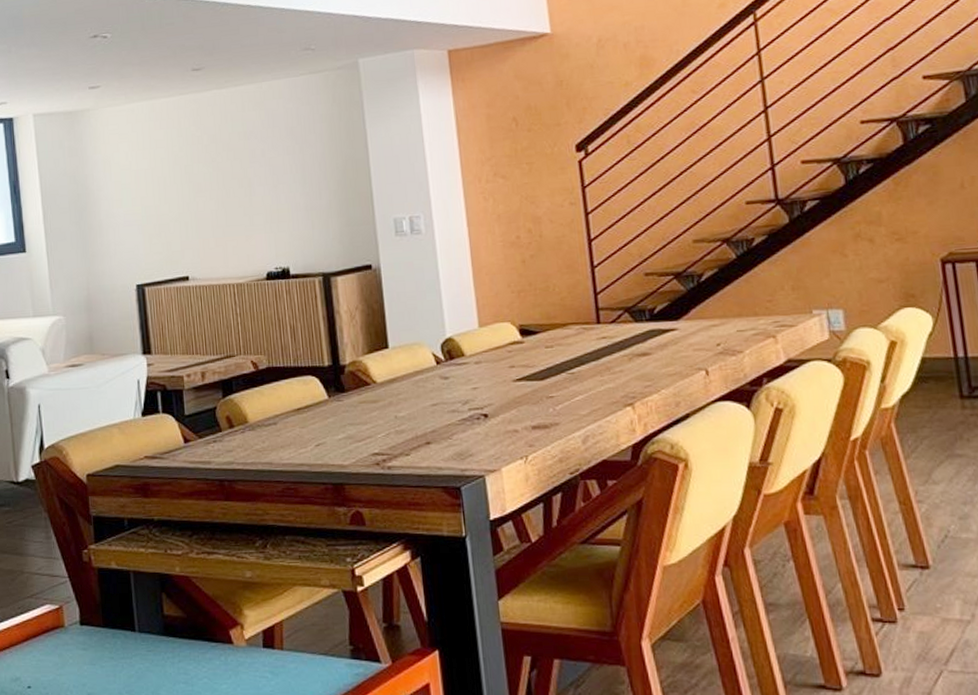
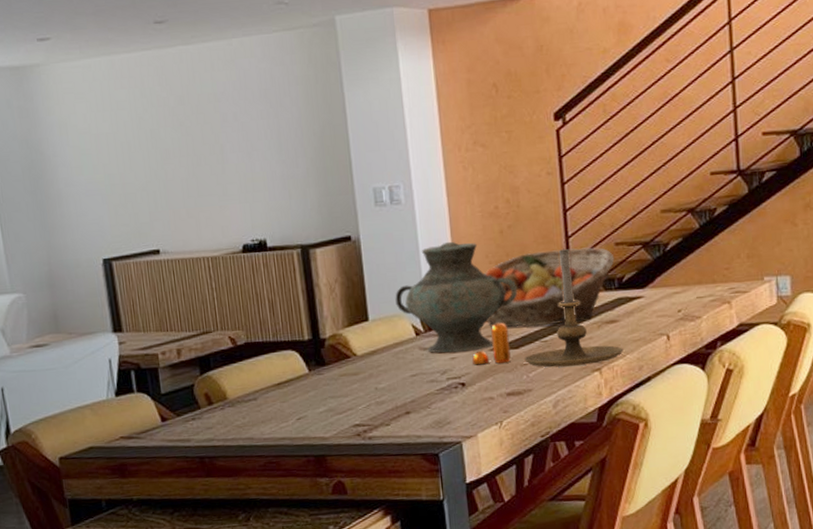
vase: none [415,270,542,383] -> present [395,241,518,354]
pepper shaker: none [495,353,536,396] -> present [472,322,511,365]
fruit basket: none [506,277,645,359] -> present [484,247,615,328]
candle holder: none [550,278,658,401] -> present [524,248,624,368]

